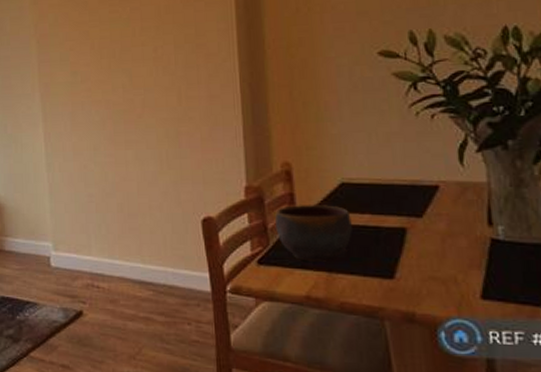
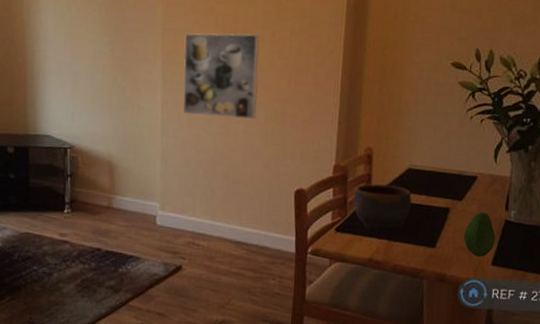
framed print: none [61,53,147,146] -> present [183,33,260,119]
fruit: none [433,230,481,289] -> present [464,212,496,257]

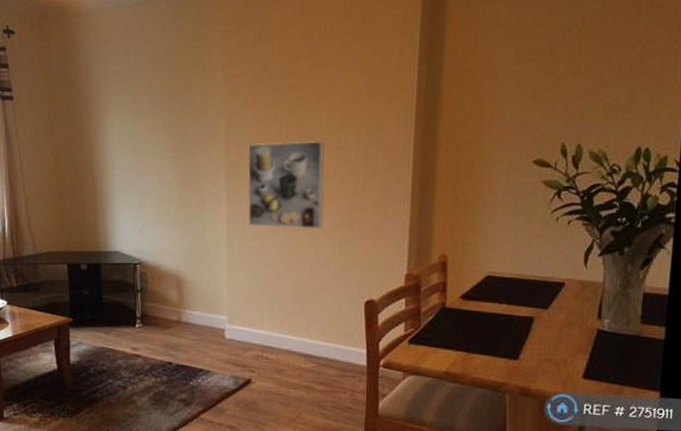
bowl: present [353,184,412,233] -> none [427,293,491,344]
fruit: present [464,212,496,257] -> none [550,321,587,370]

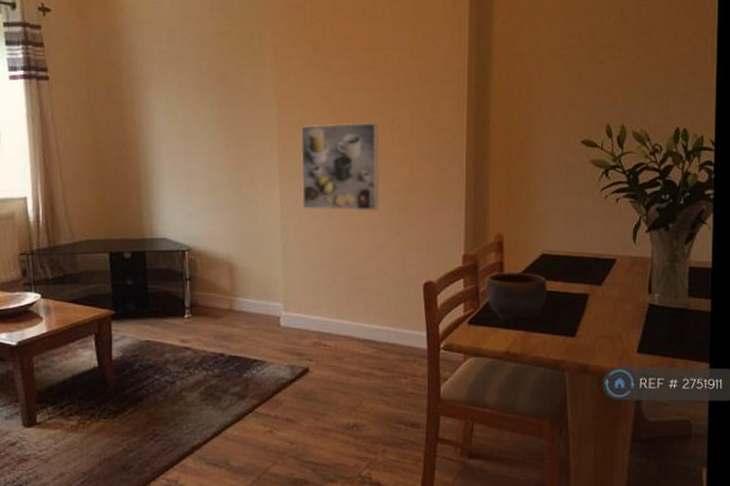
bowl: none [427,293,491,344] -> present [485,272,547,323]

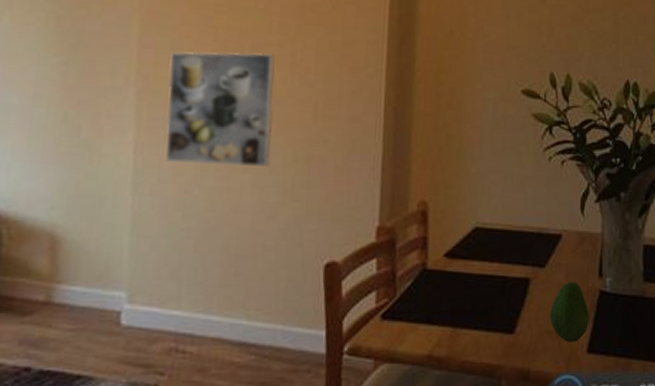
bowl: present [485,272,547,323] -> none [403,250,481,317]
fruit: none [606,297,639,344] -> present [550,282,589,342]

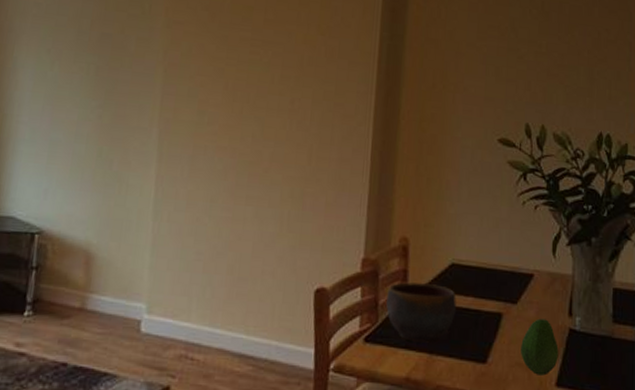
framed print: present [166,51,275,167] -> none [181,98,276,201]
bowl: none [403,250,481,317] -> present [385,282,457,344]

